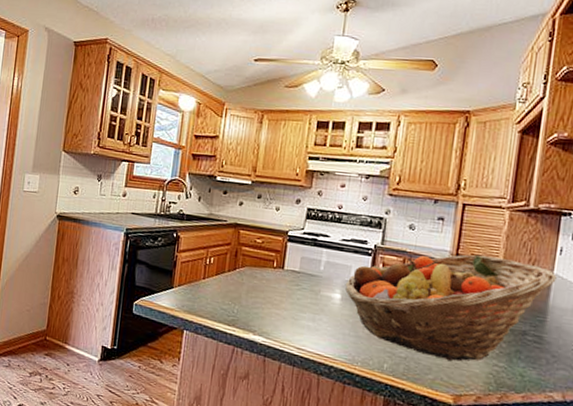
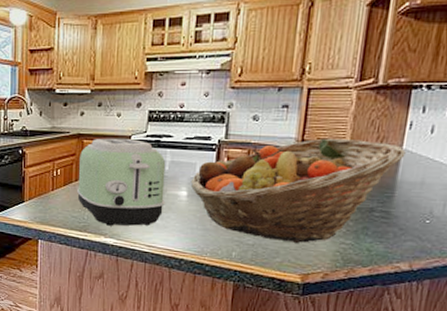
toaster: none [228,230,321,326] -> present [76,138,166,226]

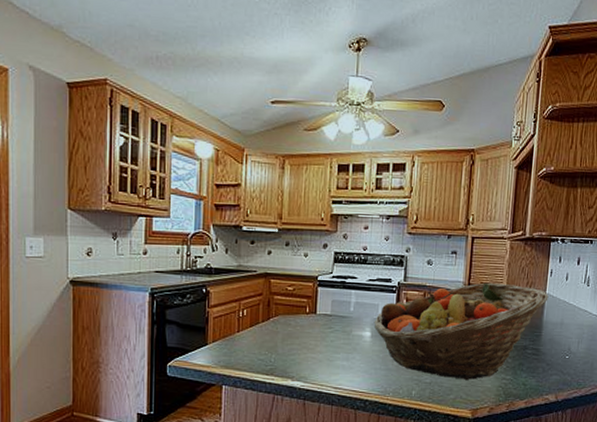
toaster: present [76,138,166,226] -> none [263,278,351,368]

